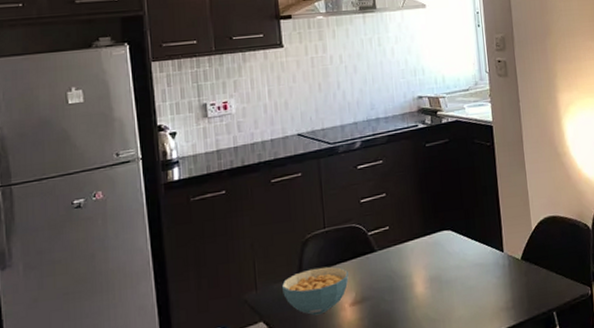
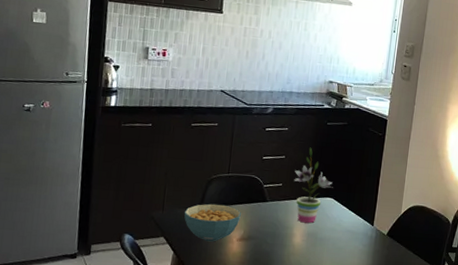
potted plant: none [400,176,448,267] -> present [294,147,333,223]

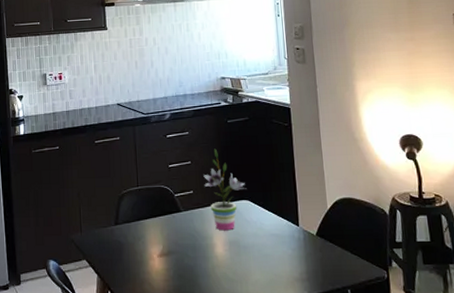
cereal bowl: present [184,203,241,242] -> none [101,220,157,261]

